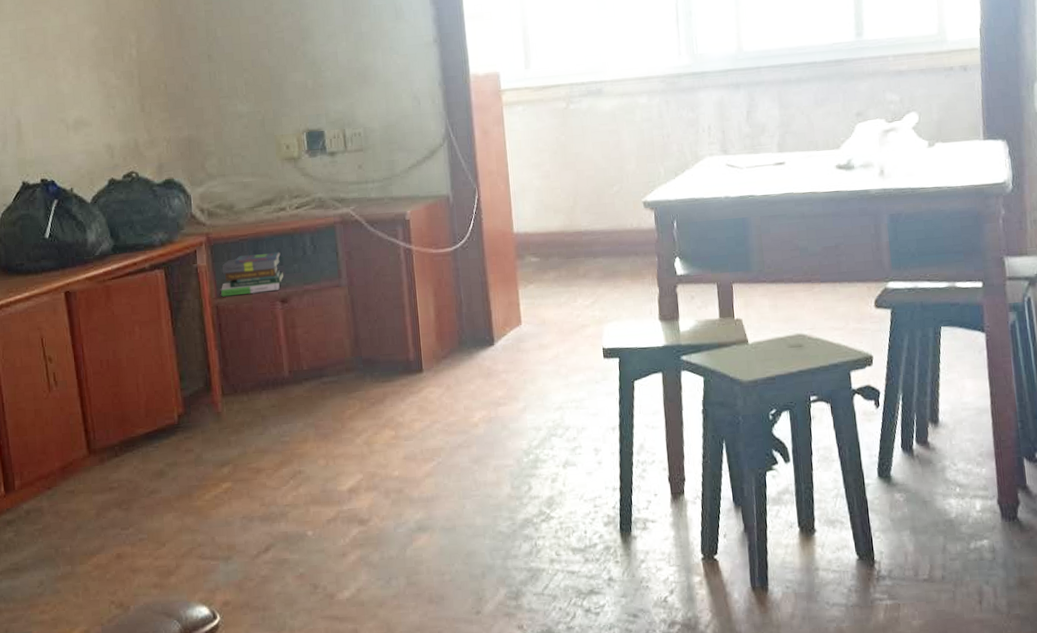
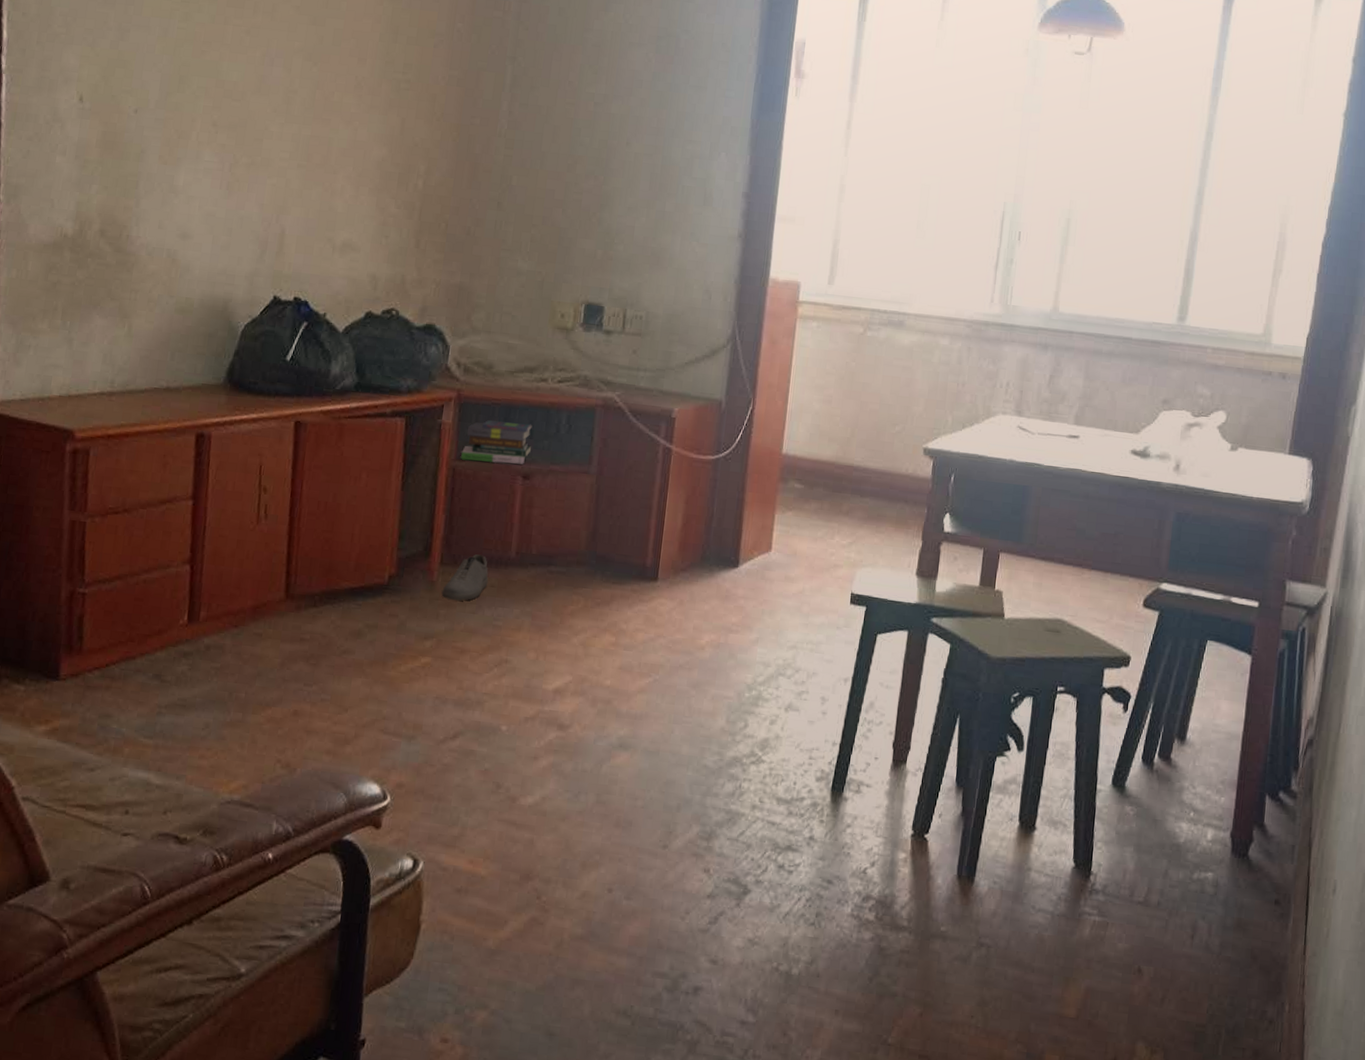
shoe: none [228,380,269,426] -> present [441,554,489,601]

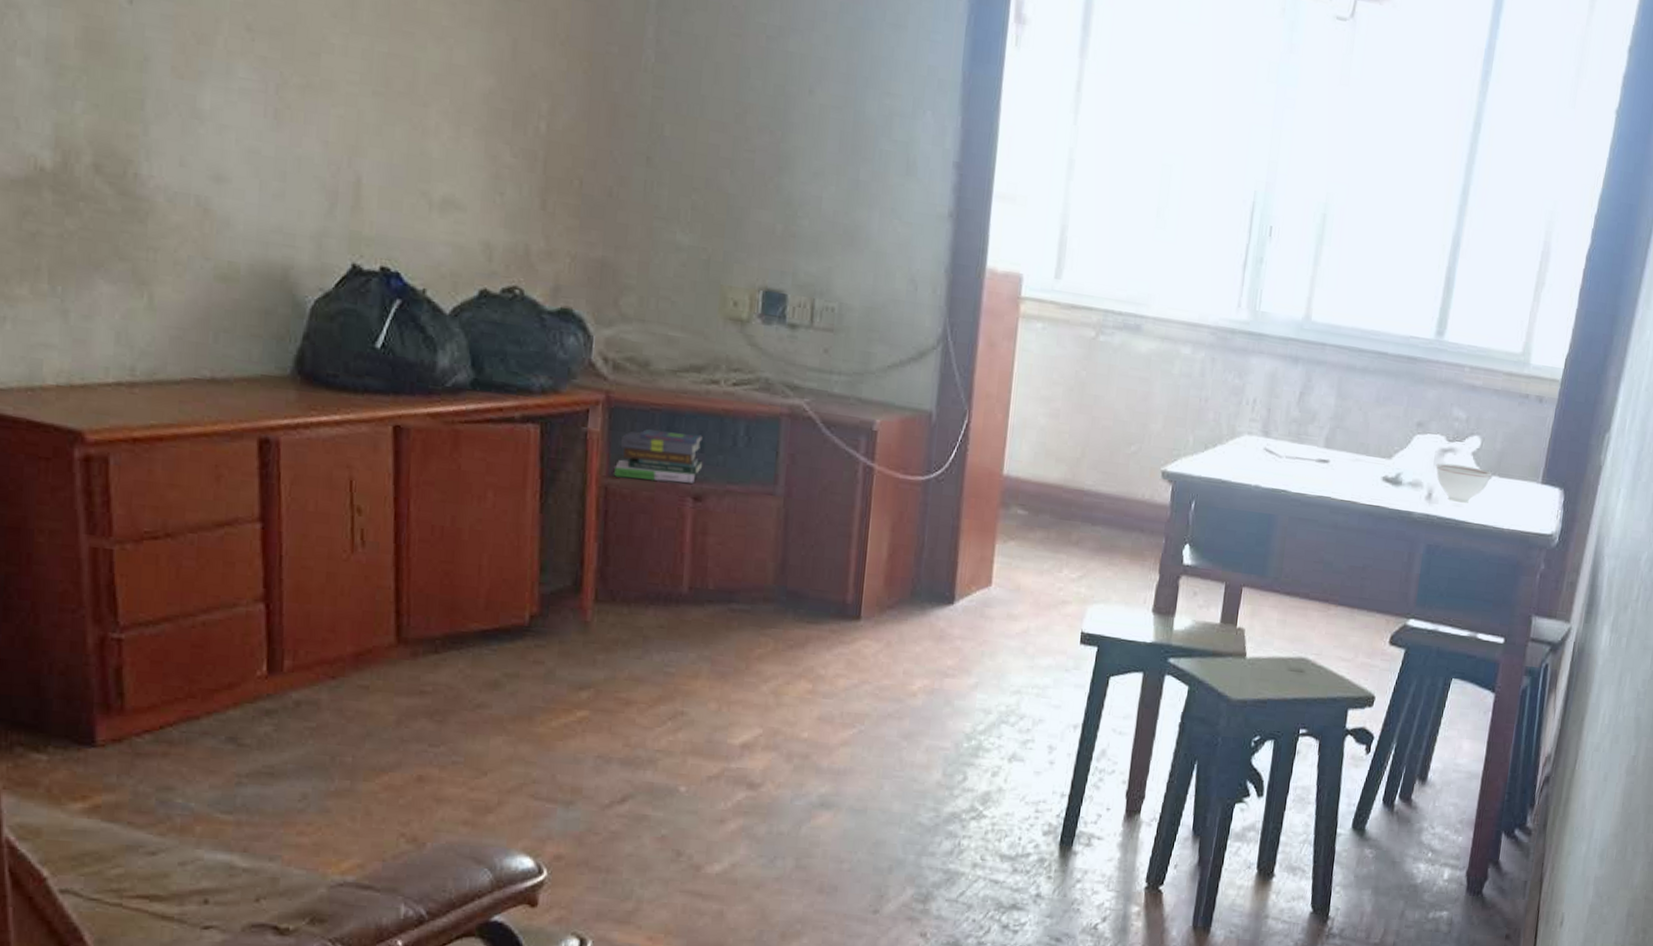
shoe: present [441,554,489,601] -> none [598,590,656,645]
bowl: none [1182,436,1239,474] -> present [1436,463,1493,503]

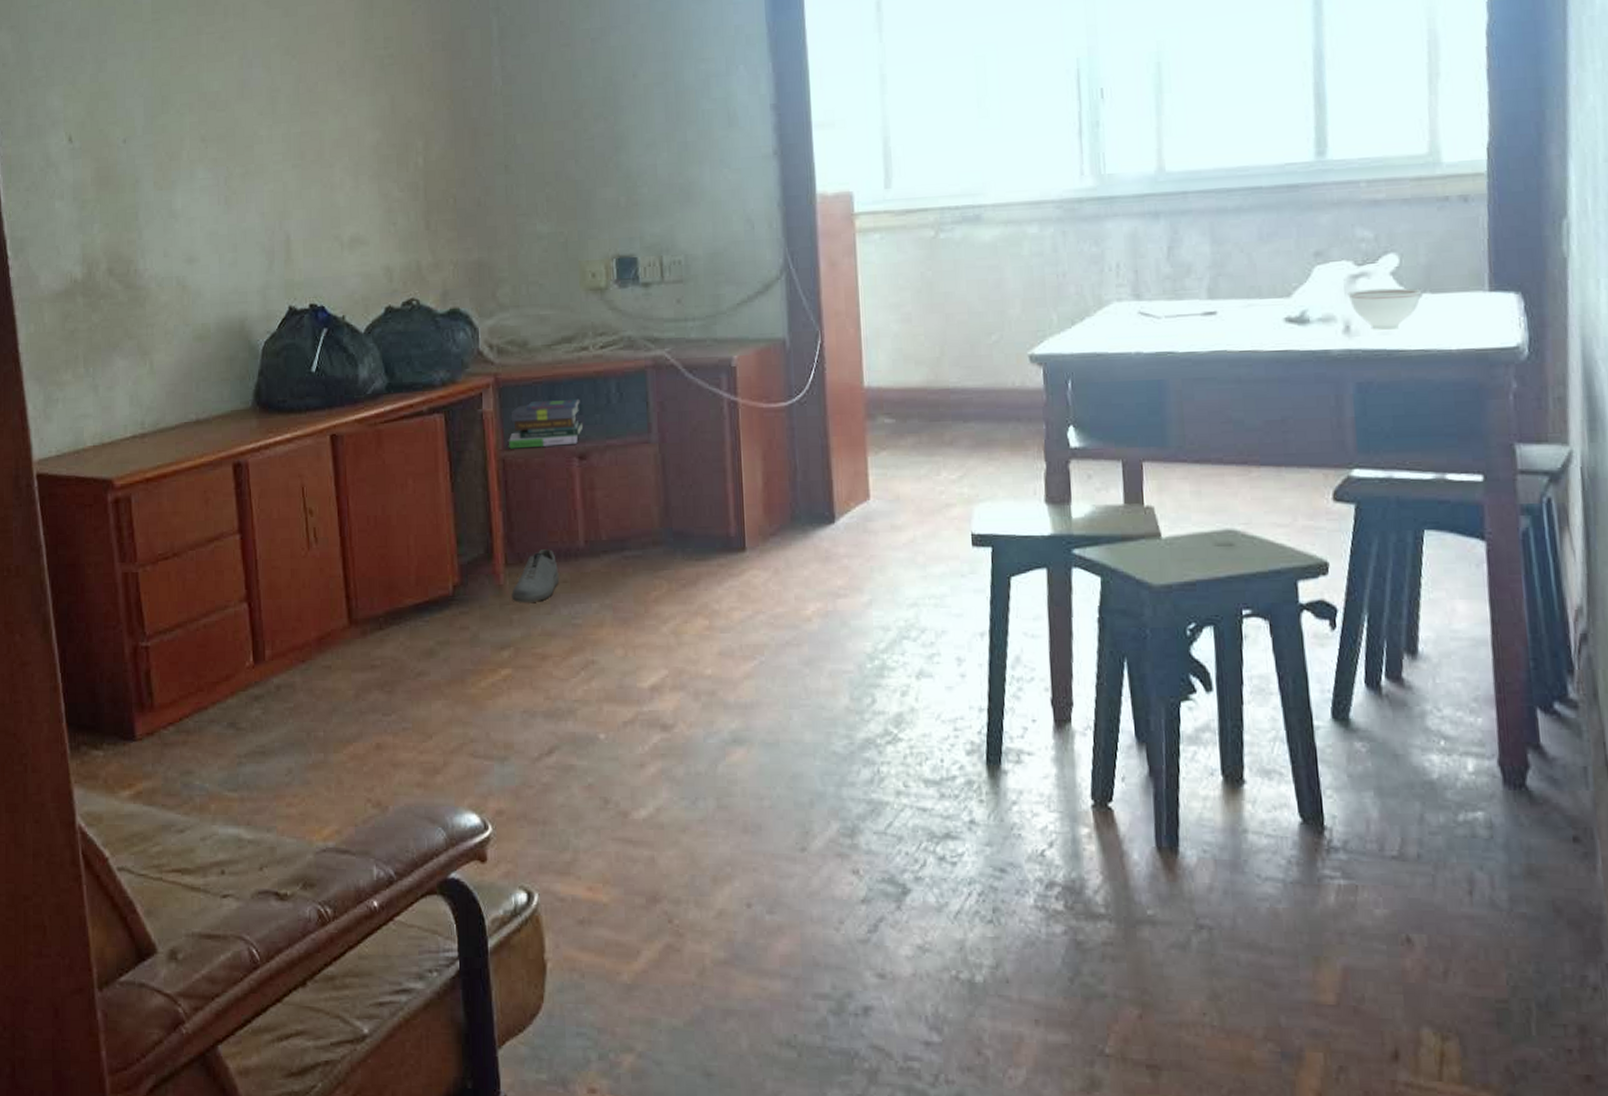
shoe: none [598,590,656,645] -> present [511,549,560,602]

